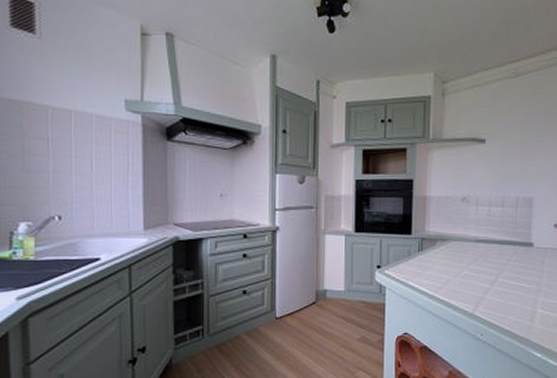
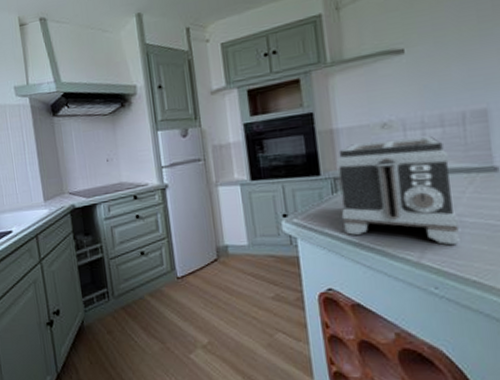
toaster: none [422,211,505,302] -> present [336,137,460,246]

